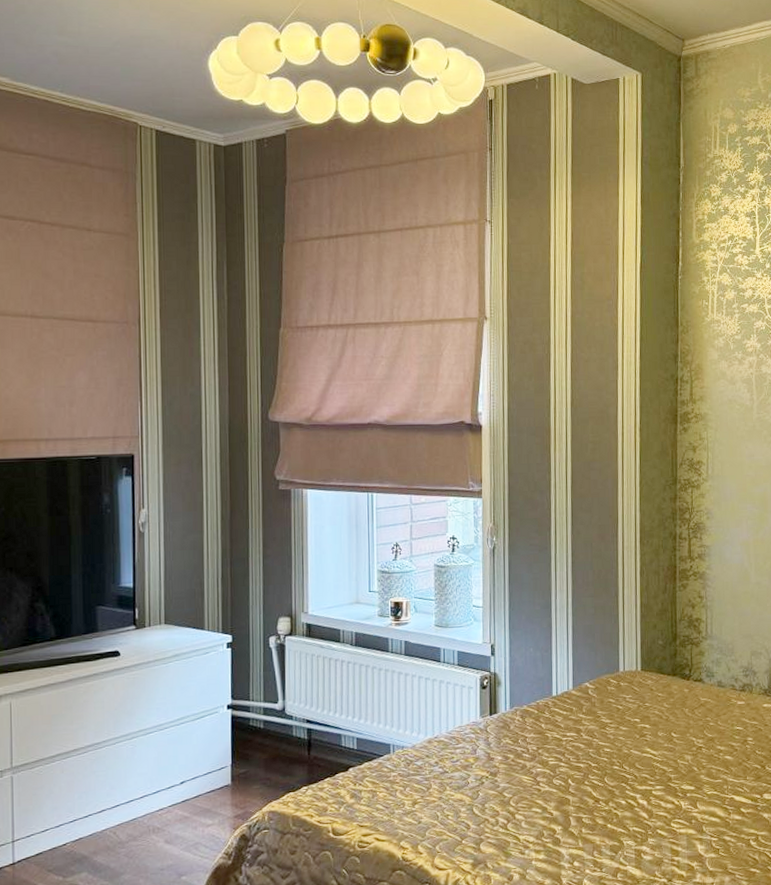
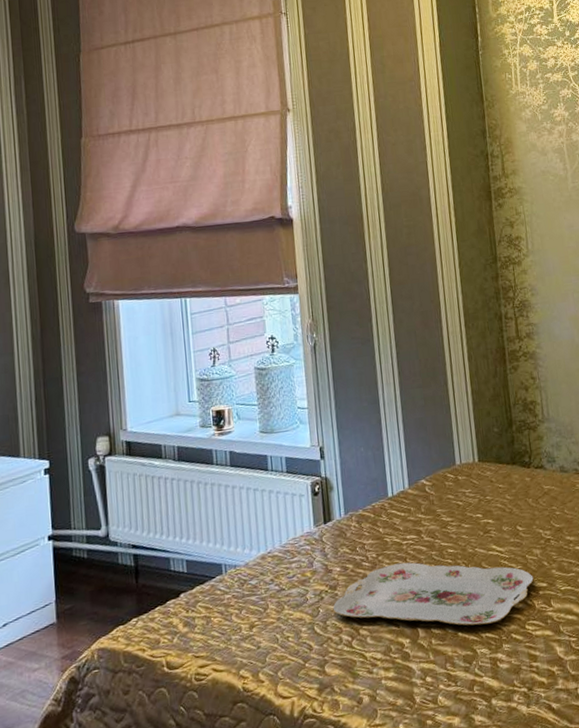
serving tray: none [492,757,683,820] -> present [332,562,534,626]

